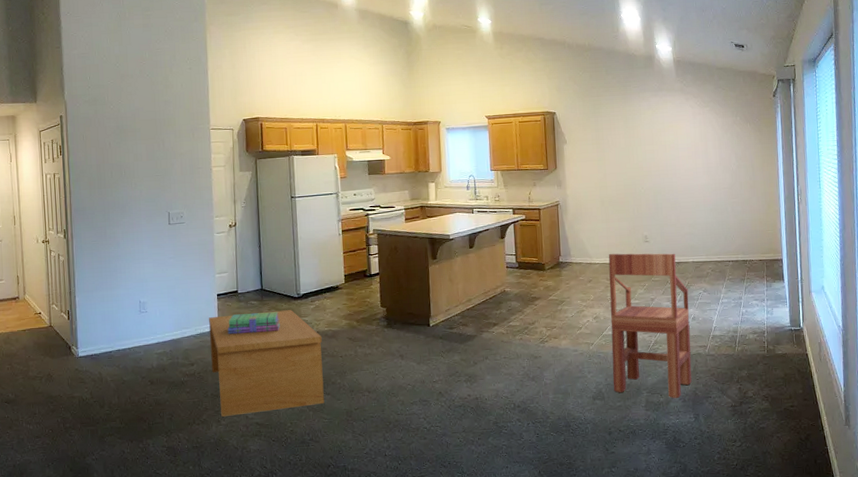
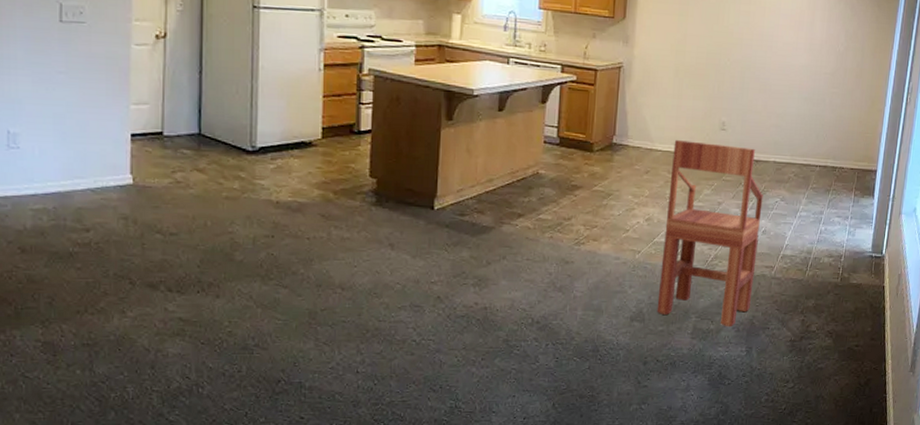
coffee table: present [209,310,325,417] -> none [116,165,282,306]
stack of books: present [227,312,280,335] -> none [144,166,223,195]

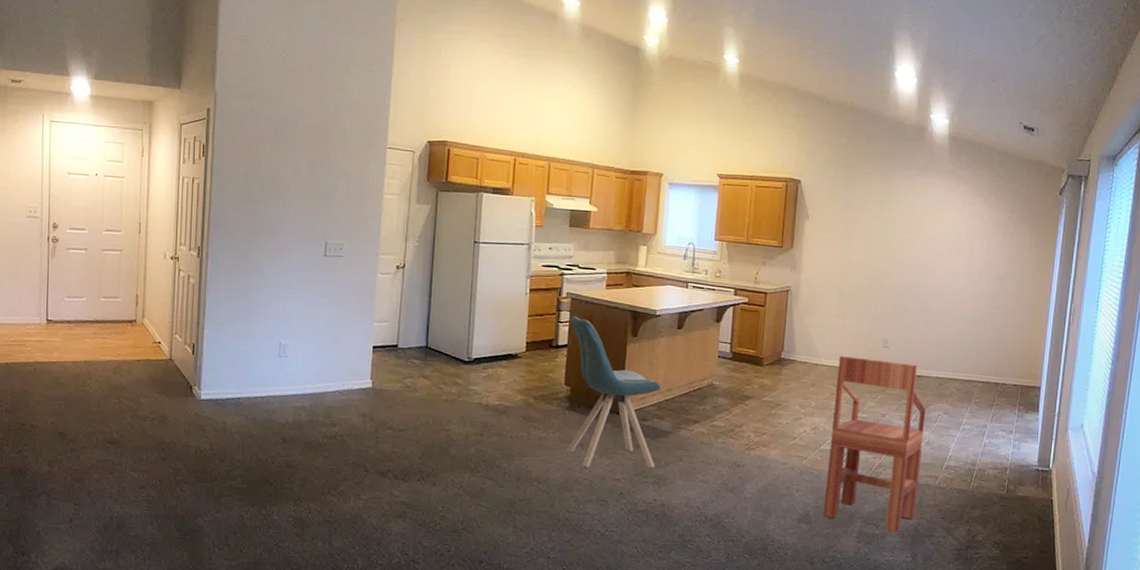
chair: none [374,96,480,271] -> present [566,316,660,469]

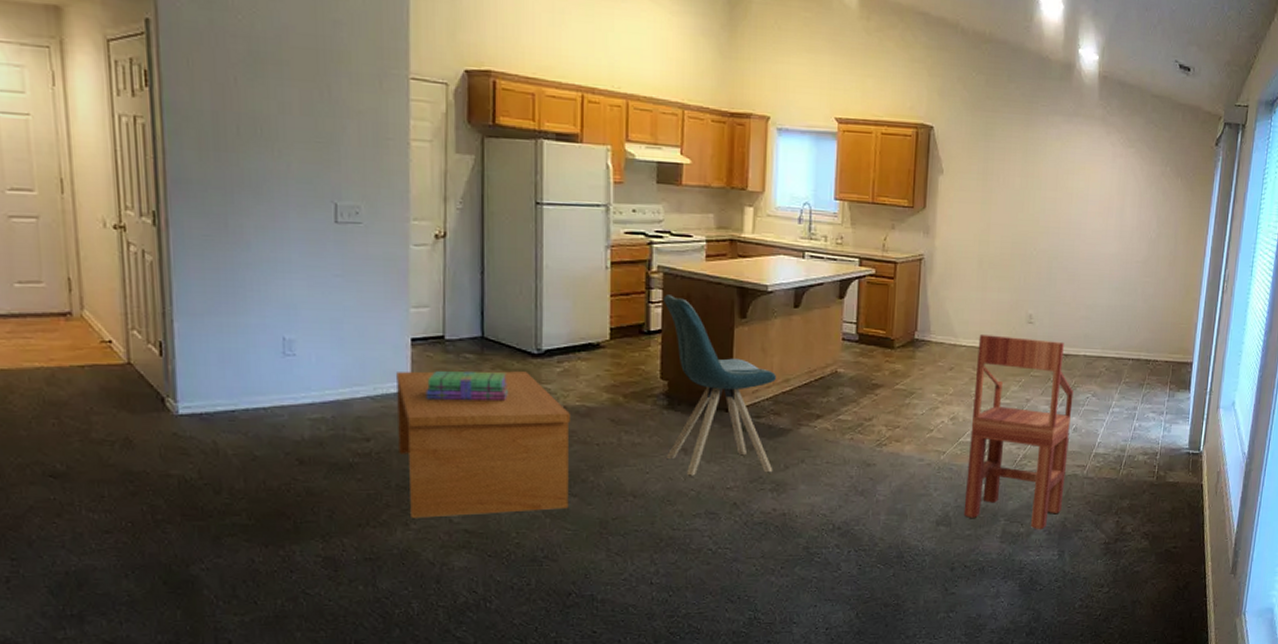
coffee table: none [357,372,491,491] -> present [396,371,570,518]
stack of books: none [380,373,443,398] -> present [426,371,508,401]

